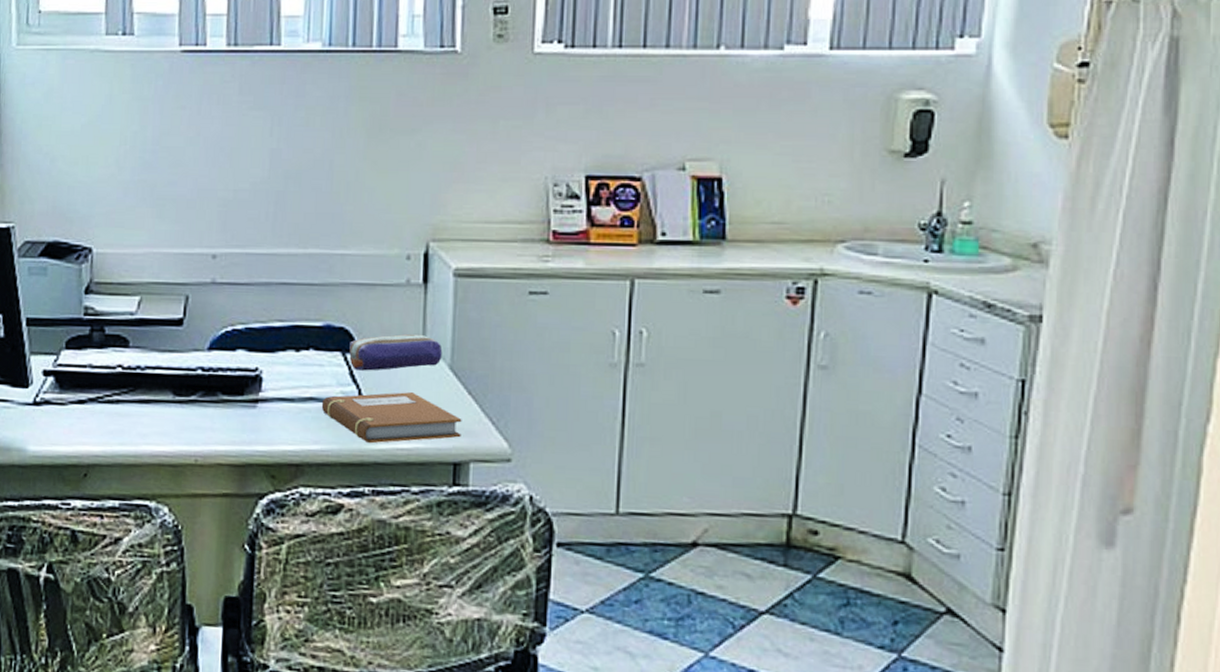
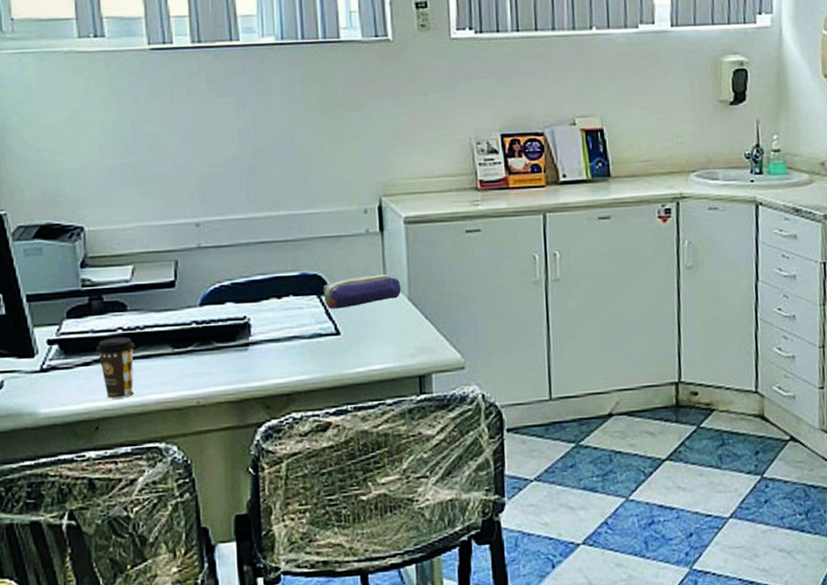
coffee cup: none [92,375,134,445] -> present [95,336,136,399]
notebook: present [321,392,462,444] -> none [304,322,423,369]

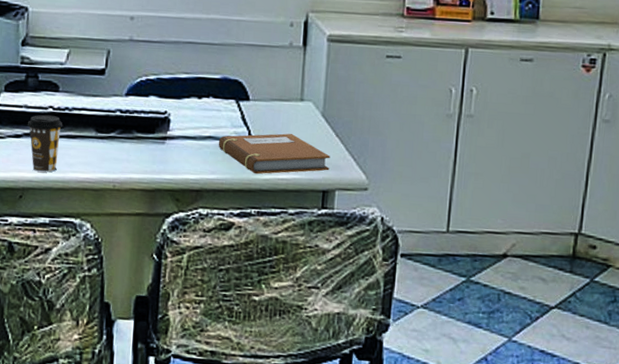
notebook: none [304,322,423,369] -> present [218,133,330,175]
pencil case: present [323,273,401,309] -> none [242,86,317,116]

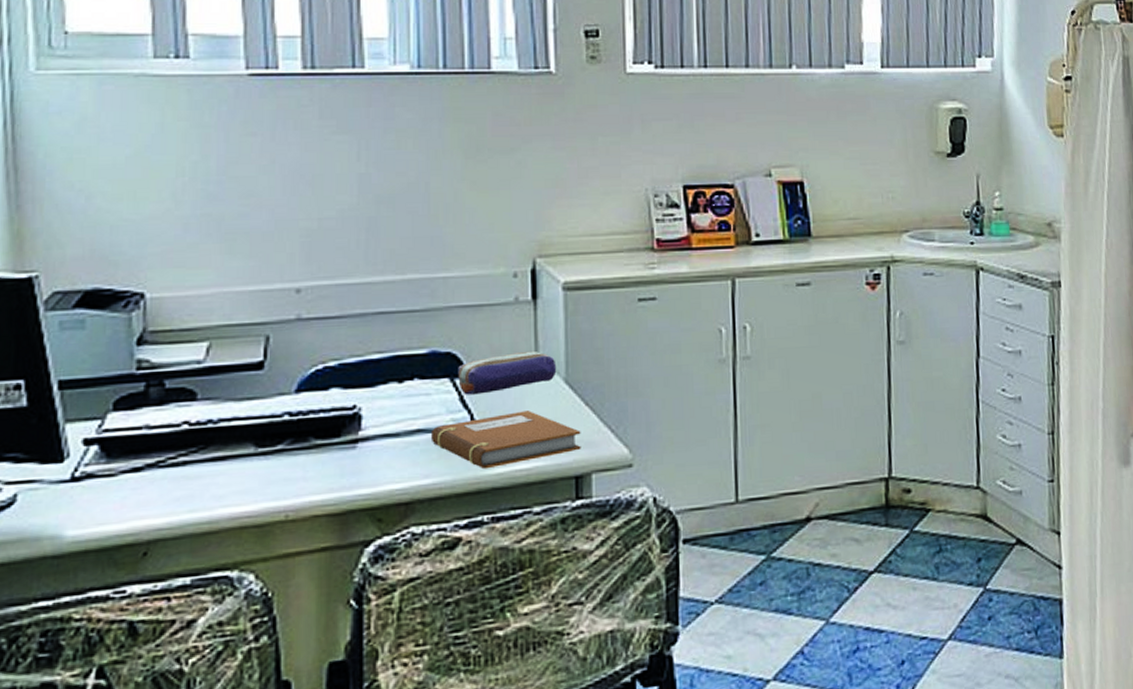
coffee cup: present [27,114,63,173] -> none [150,433,206,515]
pencil case: none [242,86,317,116] -> present [458,350,557,395]

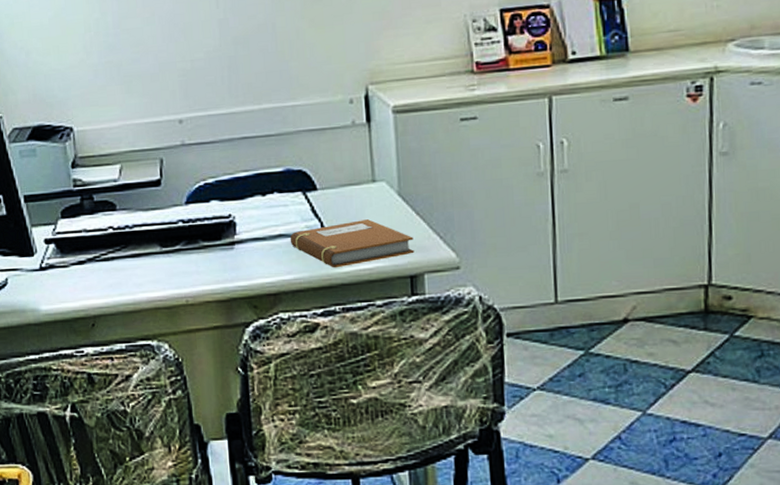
pencil case: present [458,350,557,395] -> none [308,167,391,206]

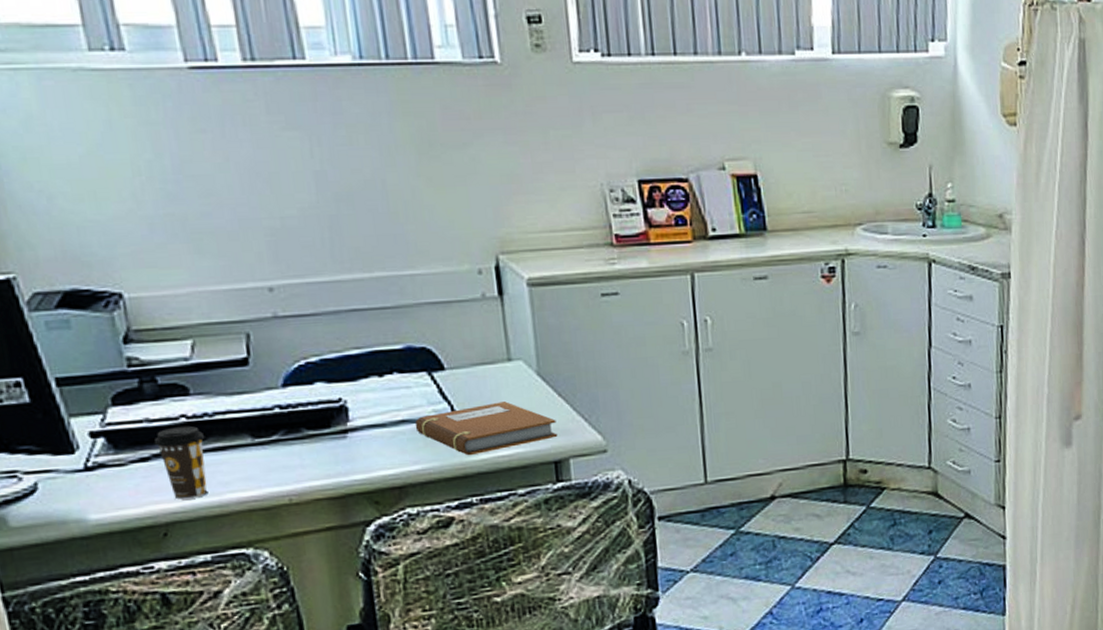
coffee cup: none [89,236,126,297] -> present [154,426,208,500]

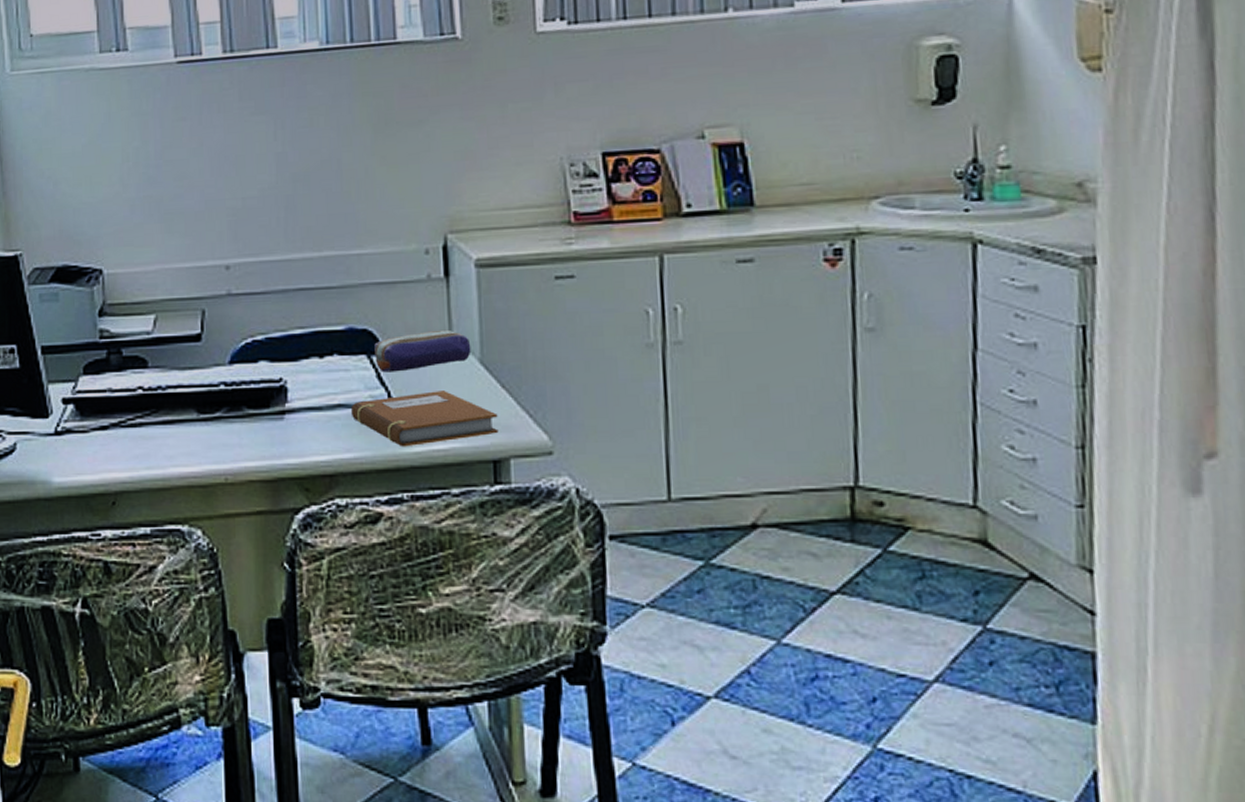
coffee cup: present [154,426,208,500] -> none [113,397,157,470]
pencil case: none [434,345,529,388] -> present [374,329,471,373]

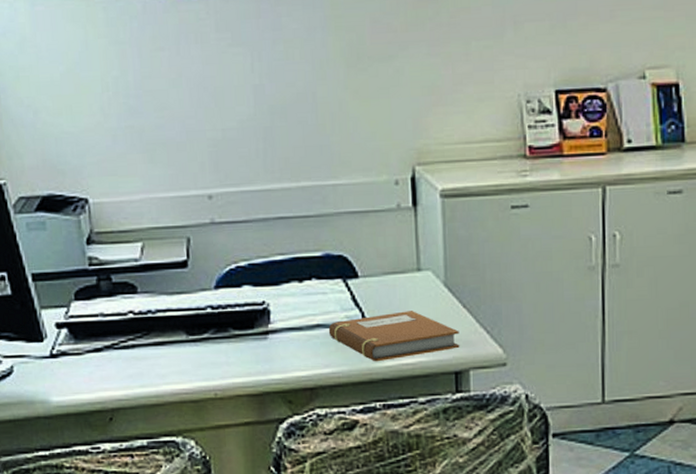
pencil case: present [374,329,471,373] -> none [349,255,437,295]

